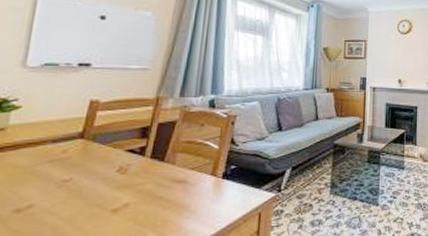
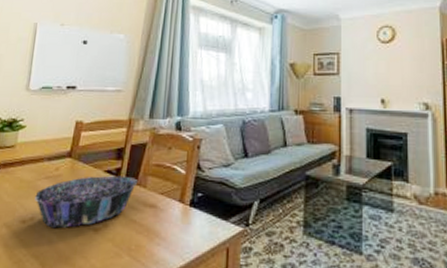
decorative bowl: none [33,154,166,215] -> present [35,175,138,229]

